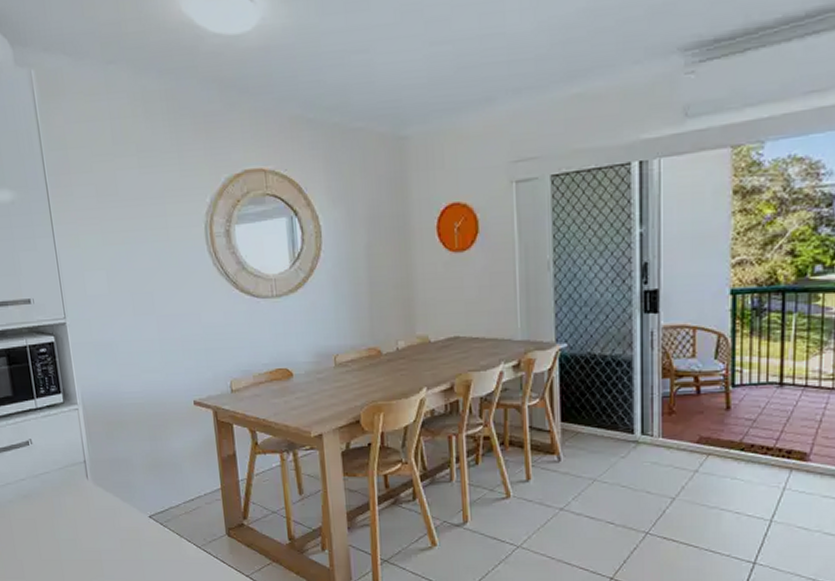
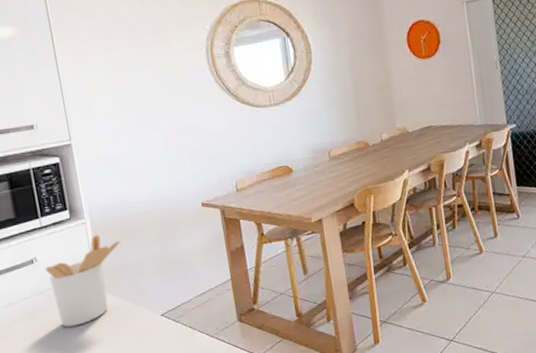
utensil holder: none [39,422,111,515] -> present [45,234,120,327]

